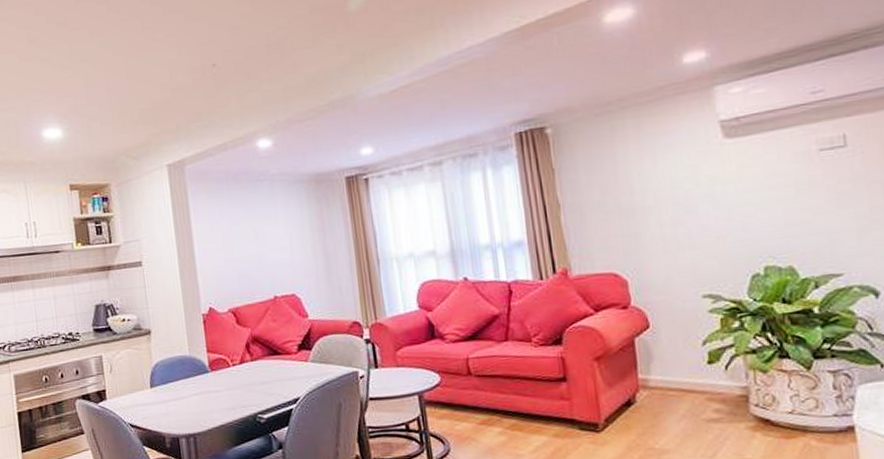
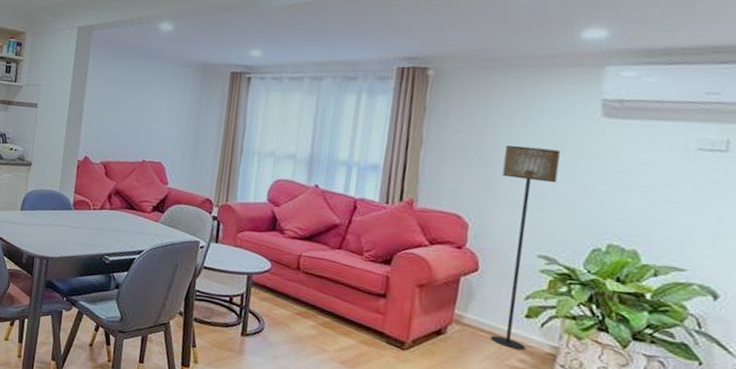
floor lamp: none [641,182,717,401] -> present [491,145,560,351]

